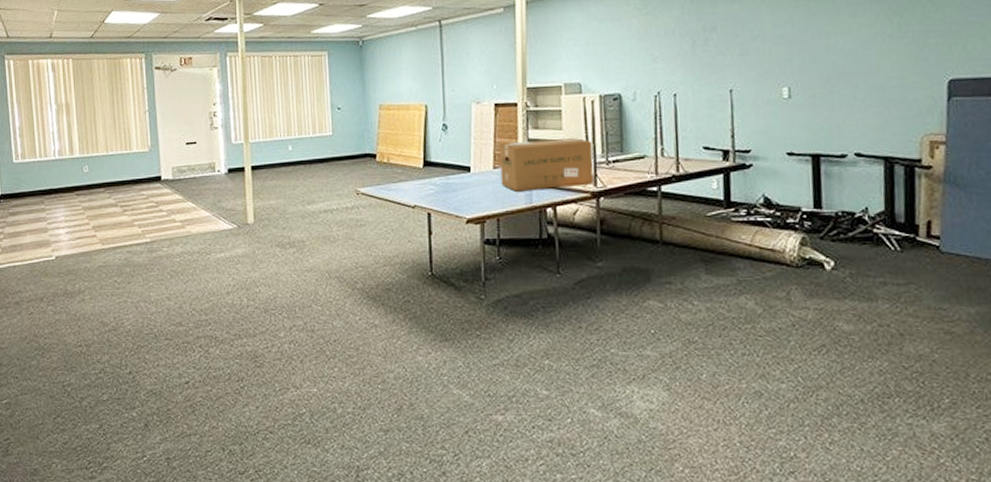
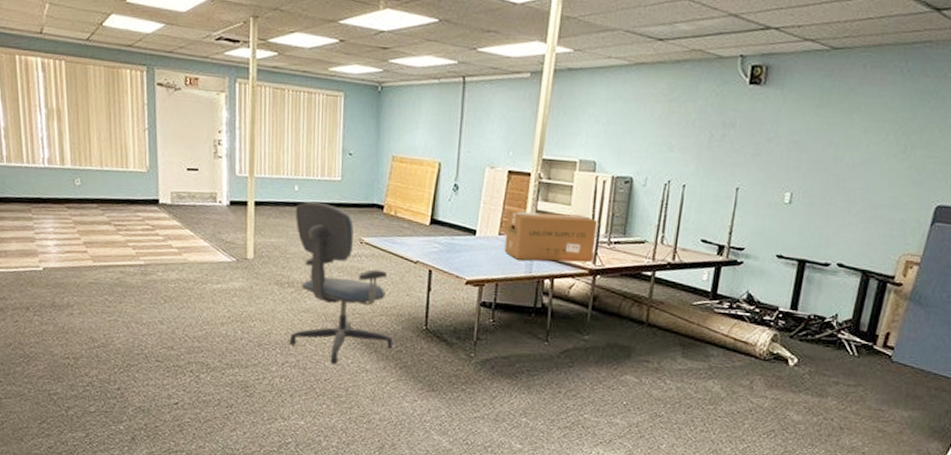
office chair: none [291,159,400,324] -> present [289,201,393,365]

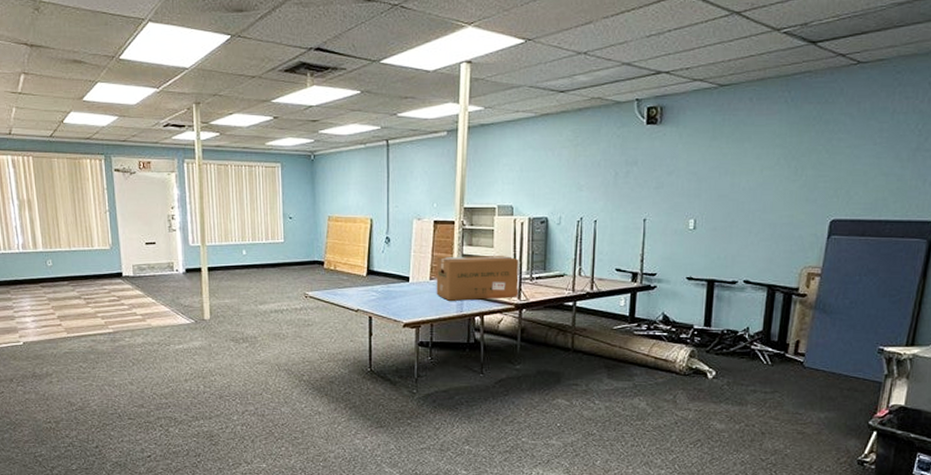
office chair: present [289,201,393,365] -> none [245,263,342,410]

